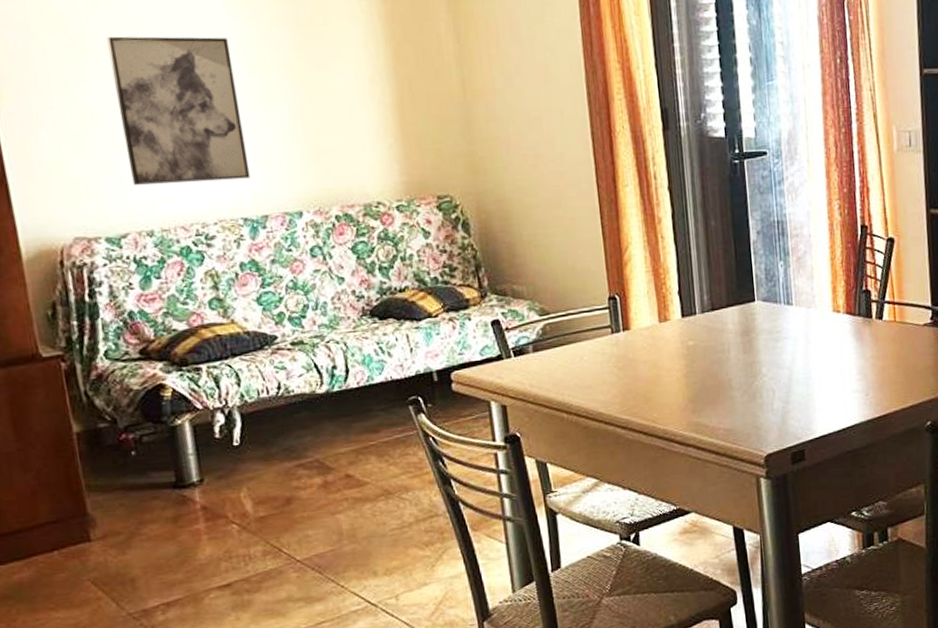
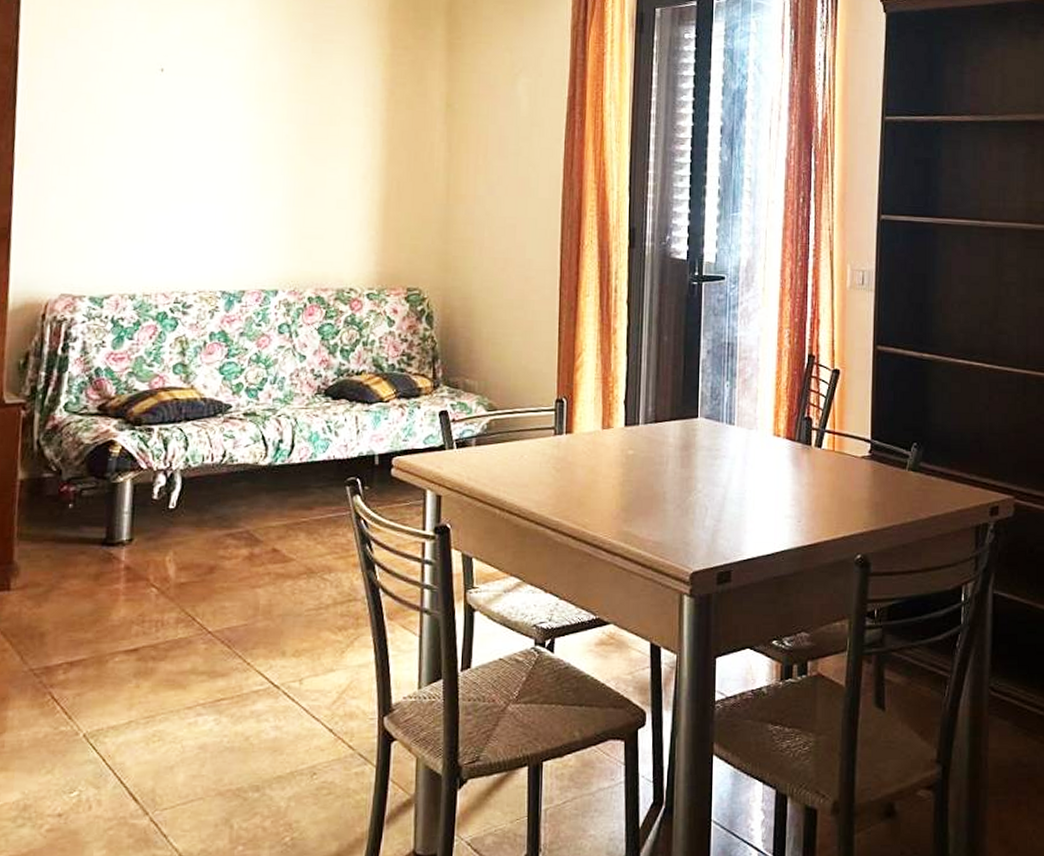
wall art: present [106,36,251,185] -> none [126,117,240,255]

